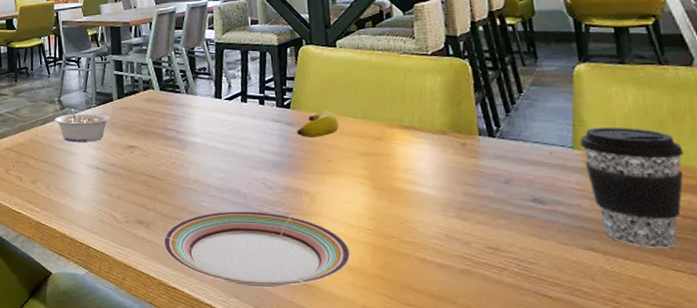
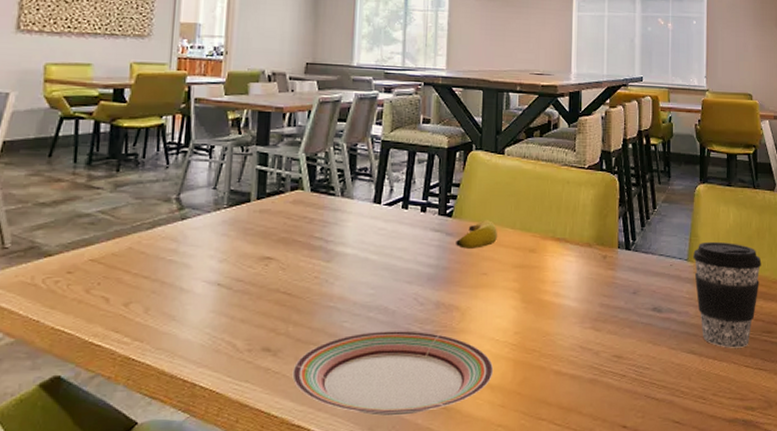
legume: present [54,108,111,143] -> none [167,208,245,253]

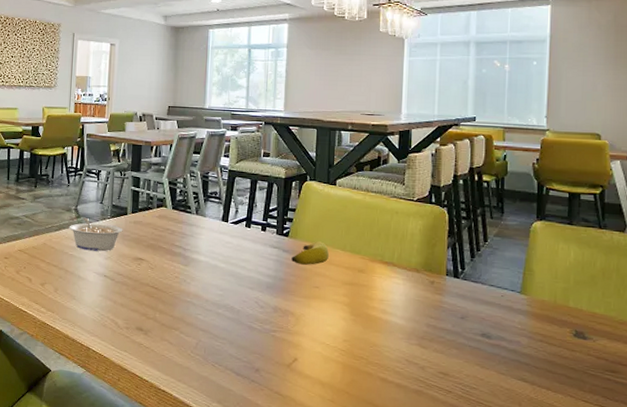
legume: none [167,208,245,253] -> present [69,217,123,252]
plate: present [292,330,494,416] -> none [159,325,324,396]
coffee cup: present [692,241,762,348] -> none [526,277,607,383]

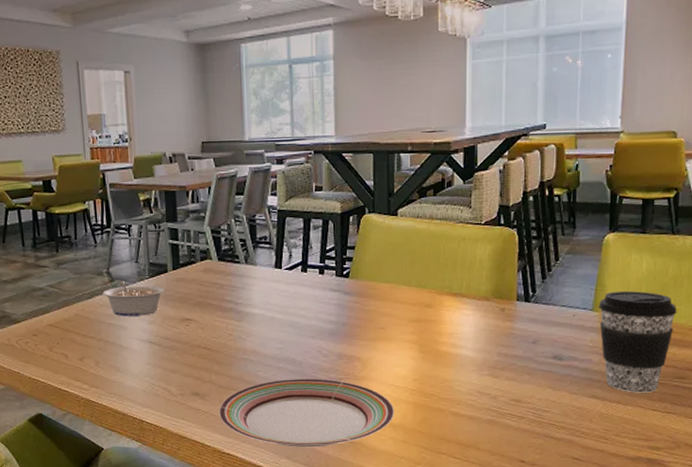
plate: none [159,325,324,396] -> present [219,378,395,448]
banana: present [291,241,329,265] -> none [354,279,393,306]
coffee cup: none [526,277,607,383] -> present [598,290,677,393]

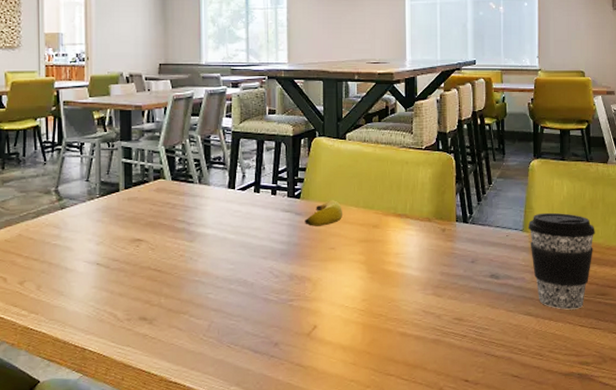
legume: present [102,280,165,317] -> none [49,199,116,237]
plate: present [219,378,395,448] -> none [167,300,345,374]
banana: none [354,279,393,306] -> present [305,200,342,227]

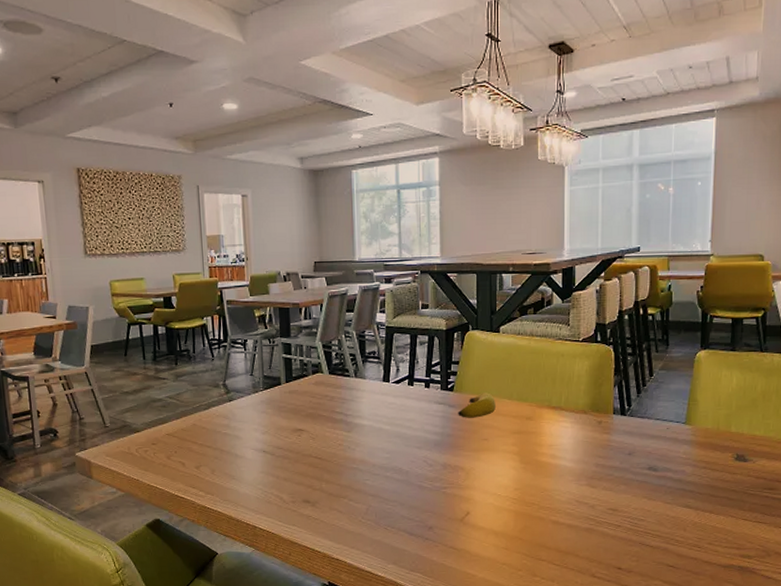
coffee cup: present [527,212,595,310] -> none [690,405,766,503]

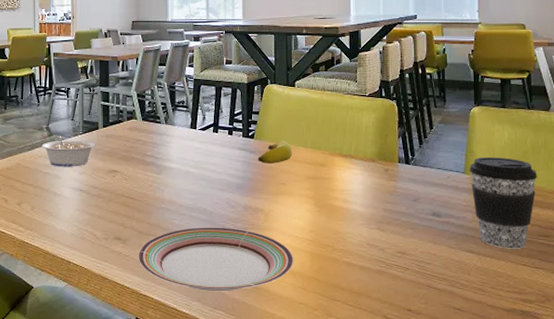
legume: none [219,392,278,427] -> present [42,135,96,167]
plate: none [328,487,497,554] -> present [138,227,294,292]
coffee cup: none [690,405,766,503] -> present [468,156,537,249]

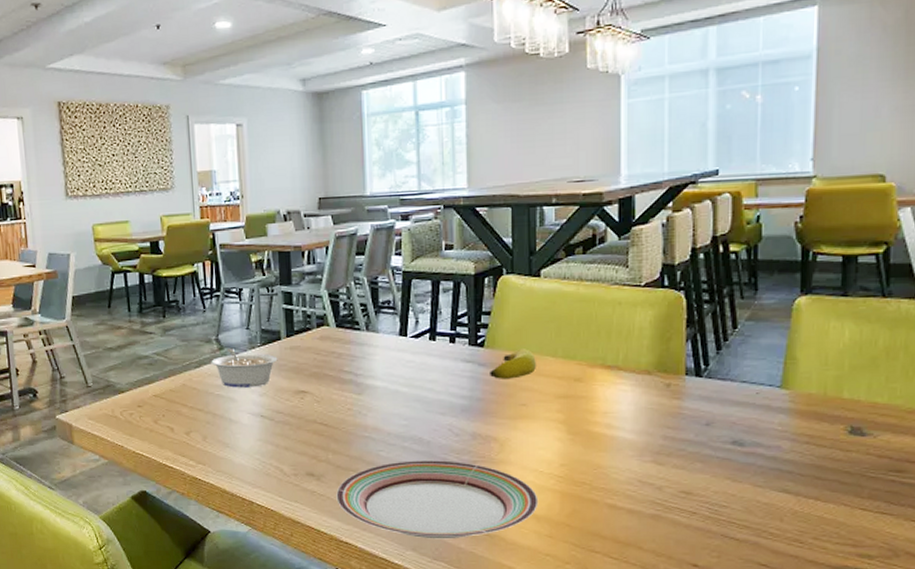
coffee cup: present [468,156,537,249] -> none [787,364,891,488]

